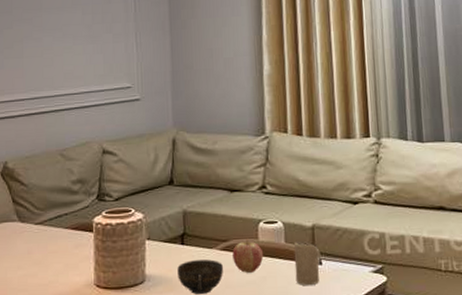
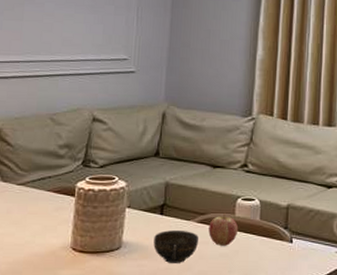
candle: present [293,242,320,285] -> none [266,220,292,261]

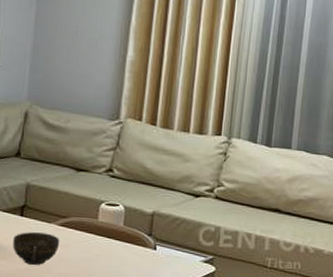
fruit: present [208,214,239,246] -> none [70,218,101,250]

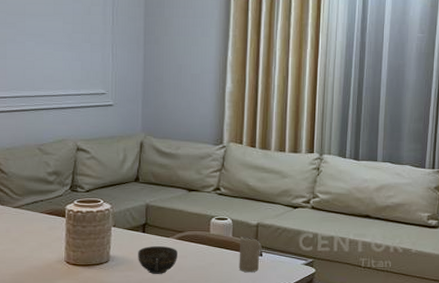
candle: none [128,226,156,268] -> present [239,236,261,272]

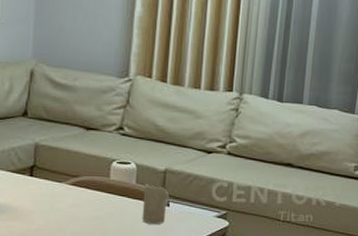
cup: present [138,246,178,274] -> none [23,192,72,225]

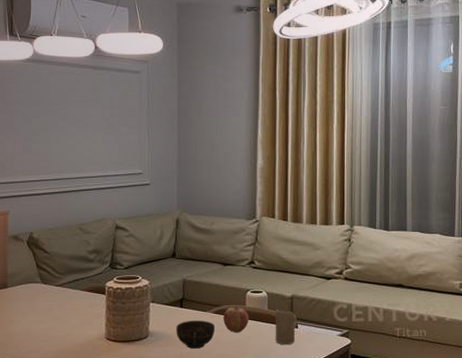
cup: none [23,192,72,225] -> present [176,321,216,348]
fruit: none [82,176,114,208] -> present [223,305,250,333]

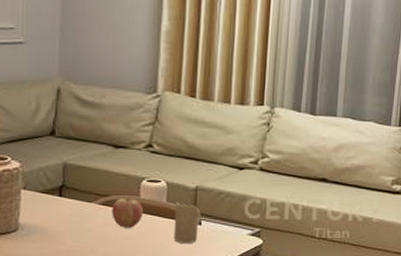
cup: present [176,321,216,348] -> none [53,212,102,245]

